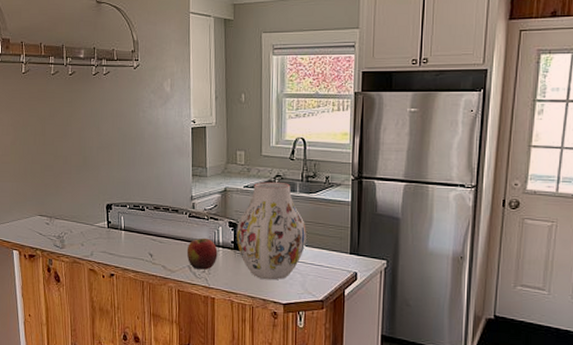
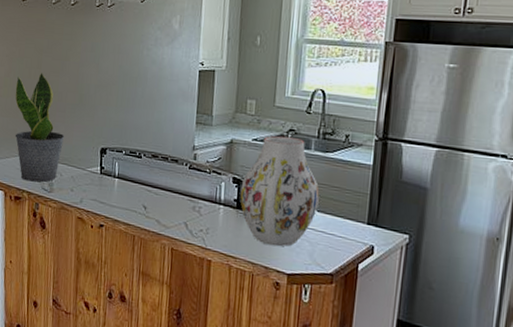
potted plant: none [22,139,72,240] -> present [15,72,65,182]
apple: present [186,238,218,270] -> none [184,193,218,229]

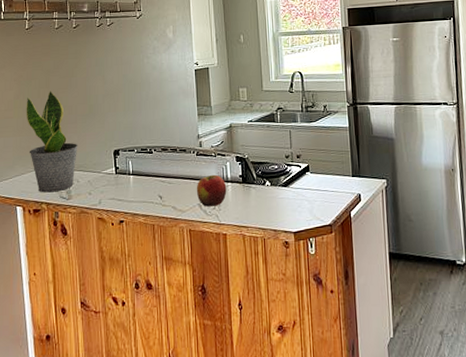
apple: none [184,193,218,229] -> present [196,174,227,207]
vase: present [240,136,320,247] -> none [243,114,311,210]

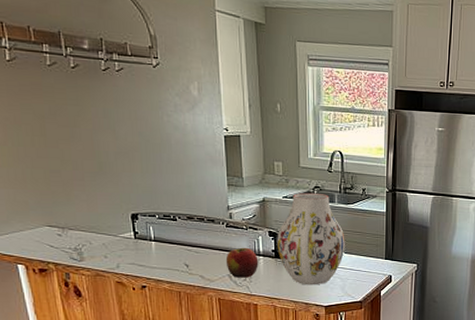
potted plant: present [26,90,78,193] -> none [17,140,88,253]
vase: none [243,114,311,210] -> present [277,193,345,285]

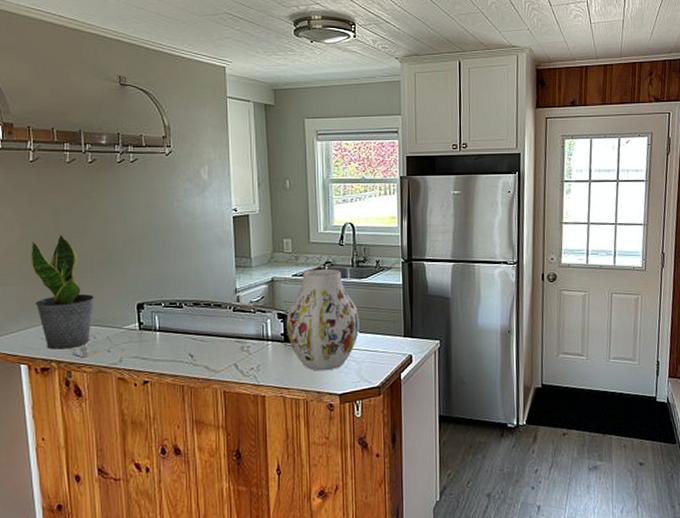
potted plant: none [17,140,88,253] -> present [31,234,95,350]
apple: present [225,247,259,278] -> none [232,332,267,367]

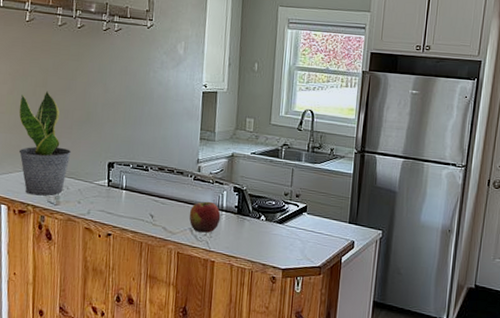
apple: none [232,332,267,367] -> present [189,201,221,233]
vase: present [286,269,360,371] -> none [240,150,309,246]

